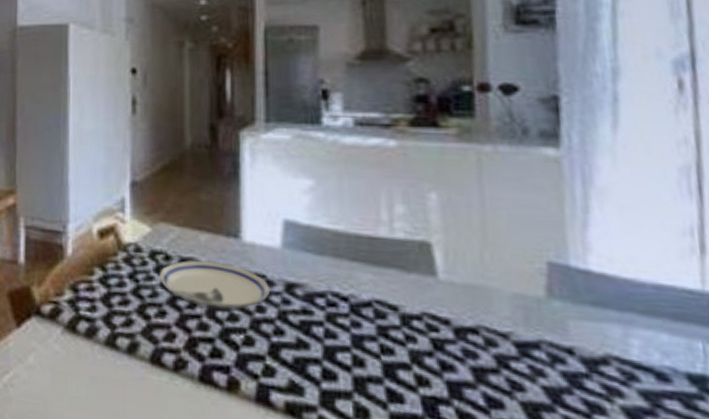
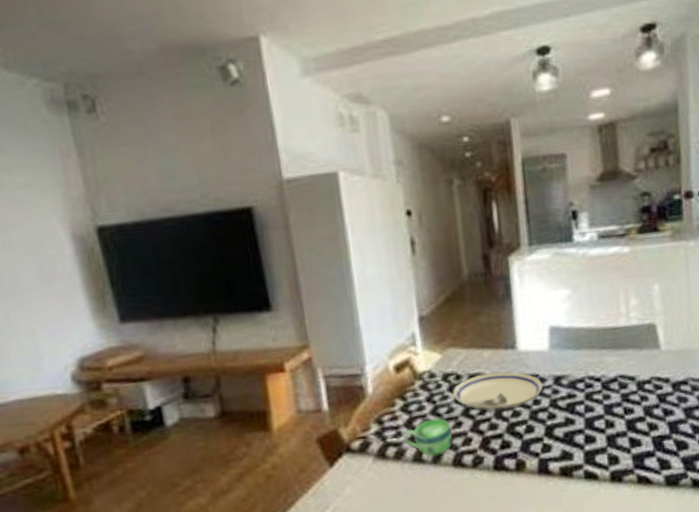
cup: none [98,299,154,346] -> present [403,418,453,457]

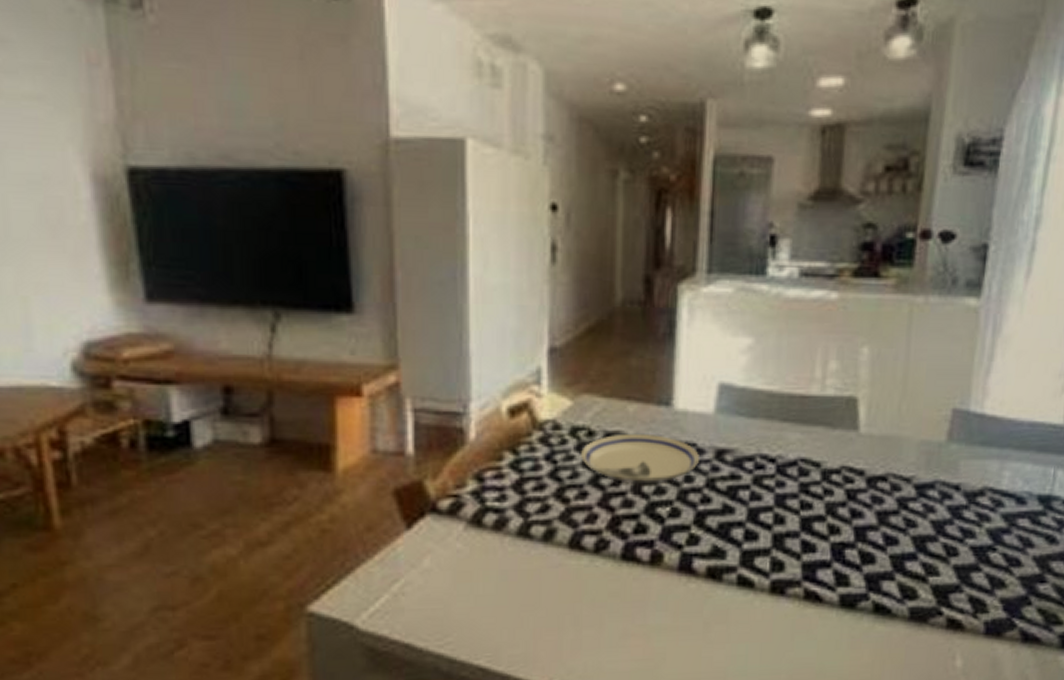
cup: present [403,418,453,457] -> none [509,483,574,532]

